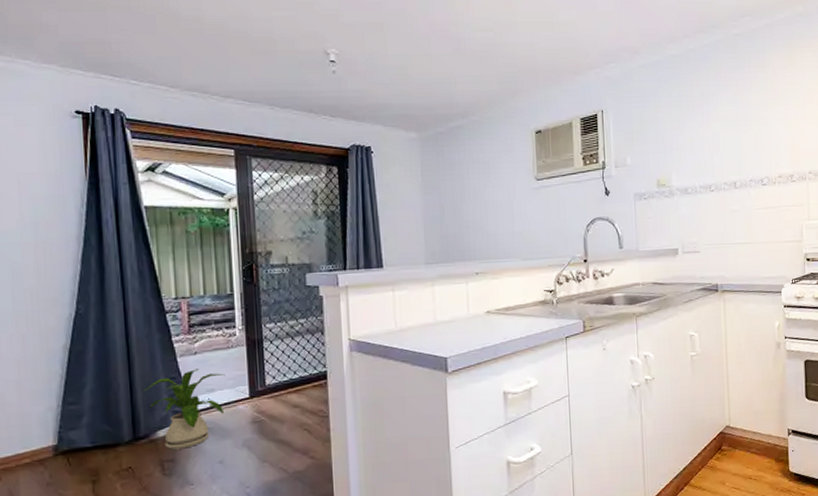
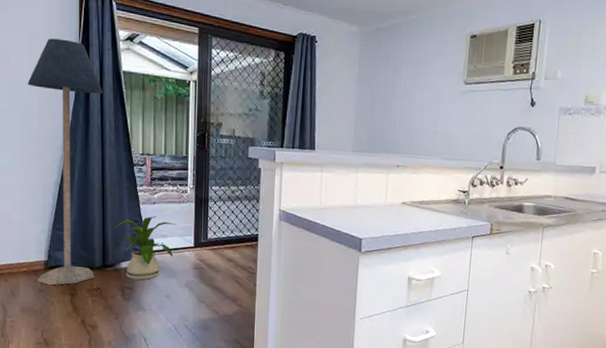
floor lamp: none [19,177,123,476] -> present [27,38,103,286]

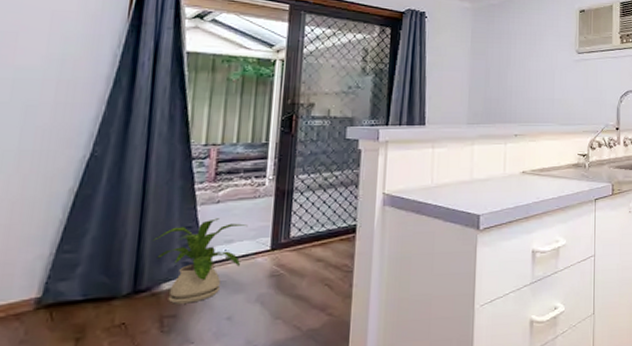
floor lamp: present [27,38,103,286] -> none [19,17,157,332]

